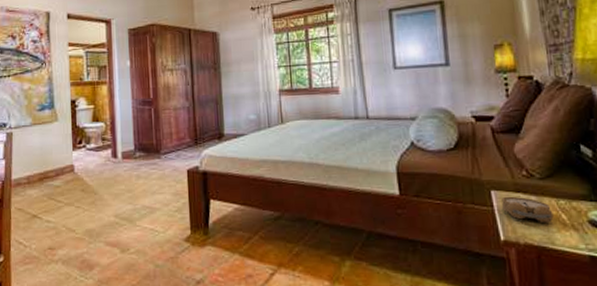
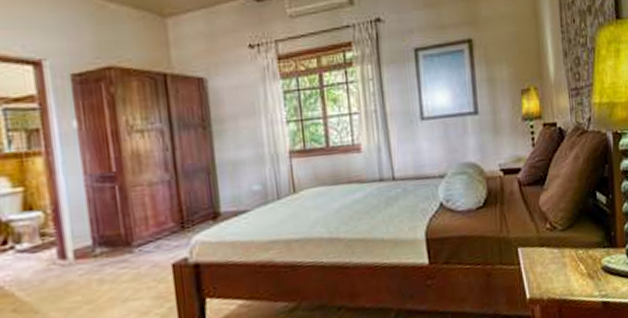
alarm clock: present [502,196,554,223] -> none [528,251,573,276]

